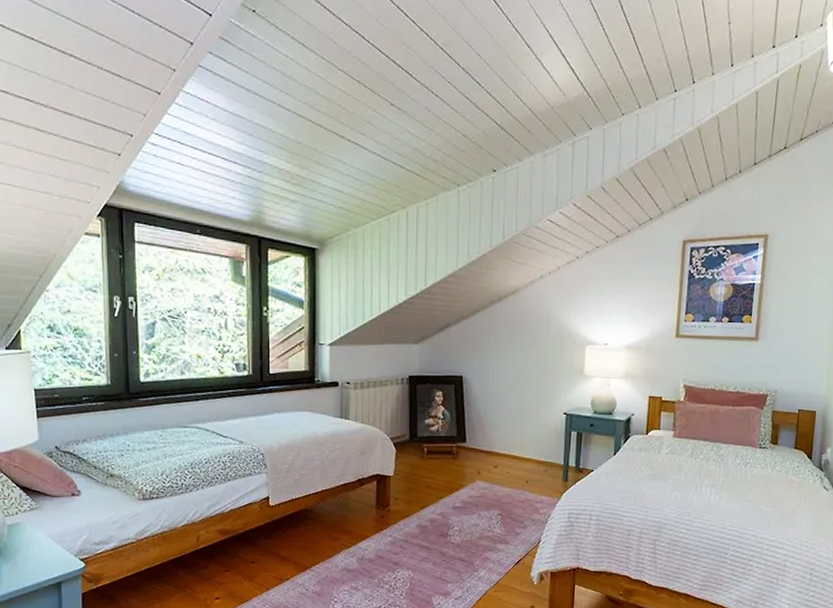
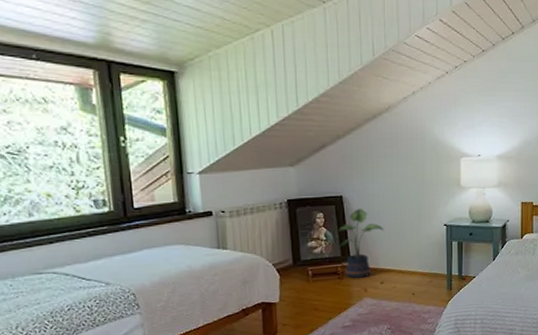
potted plant: none [453,389,502,460] -> present [337,208,384,278]

